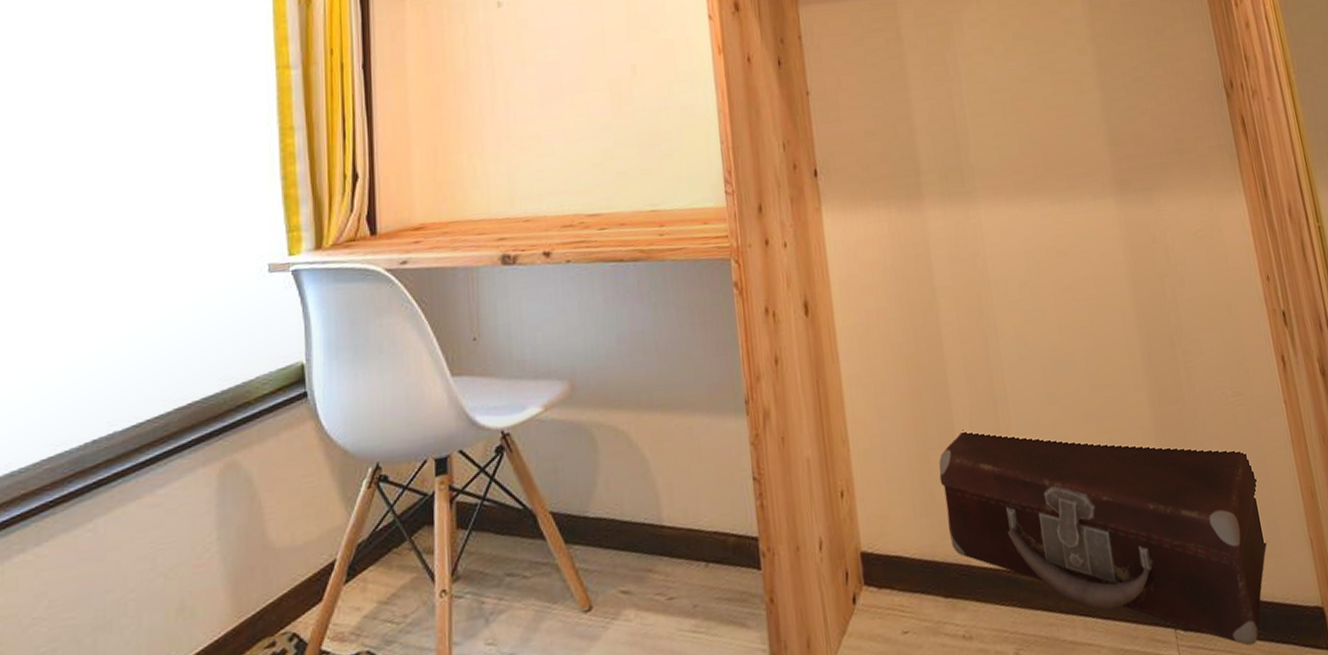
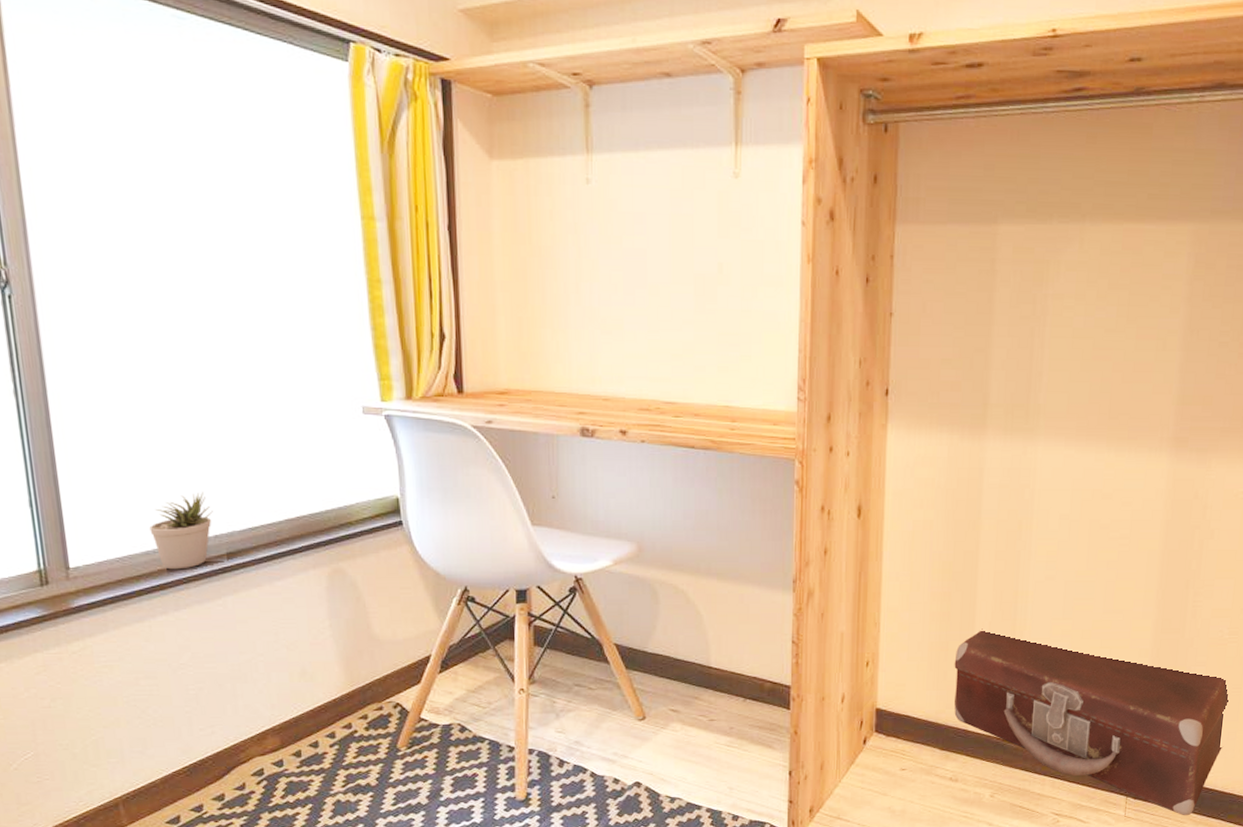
potted plant: none [18,388,94,493] -> present [149,491,213,570]

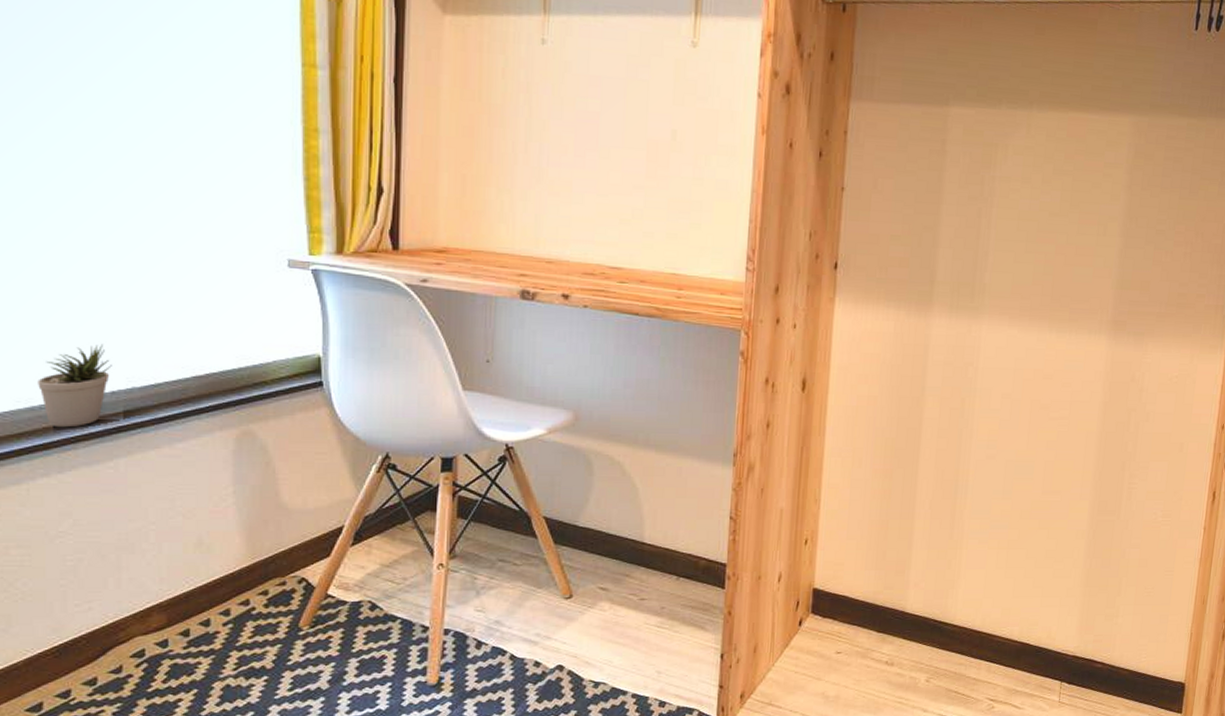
suitcase: present [954,629,1229,816] -> none [892,507,1161,702]

